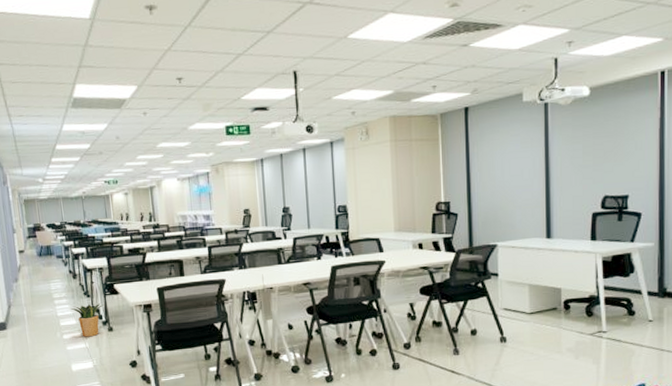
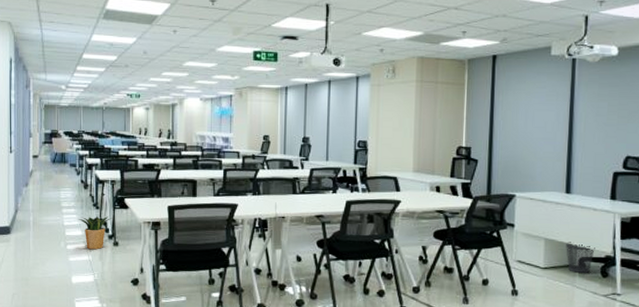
wastebasket: none [550,285,579,316] -> present [566,242,595,274]

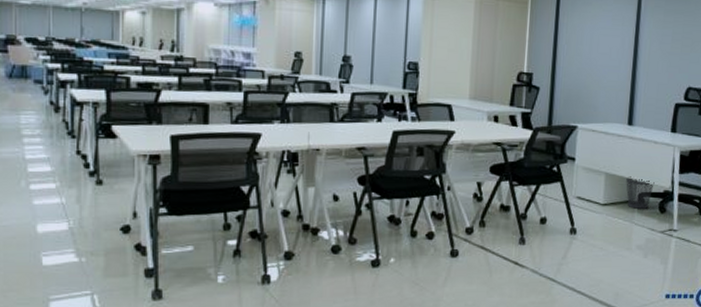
potted plant: present [78,215,112,250] -> none [46,146,95,190]

